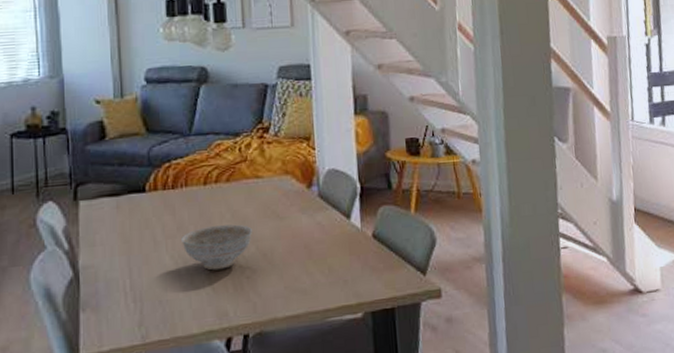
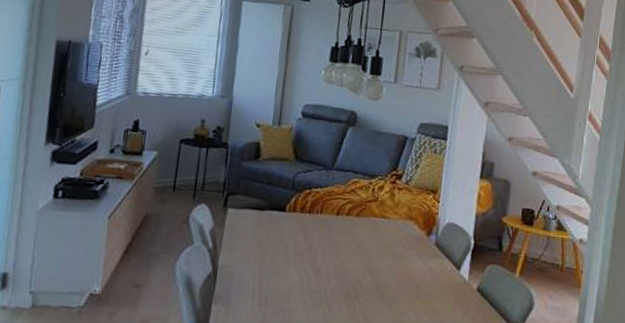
decorative bowl: present [181,224,252,271] -> none [309,252,372,292]

